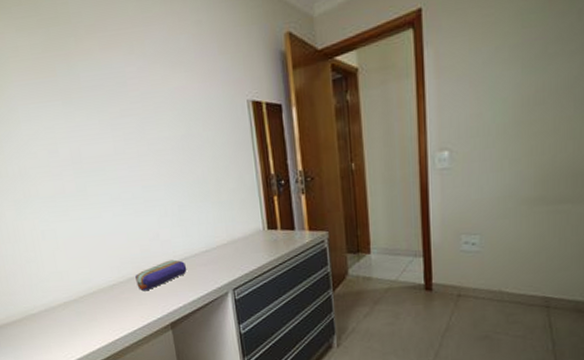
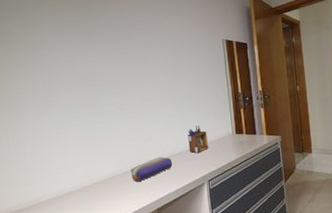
desk organizer: none [204,219,232,256] -> present [187,125,208,154]

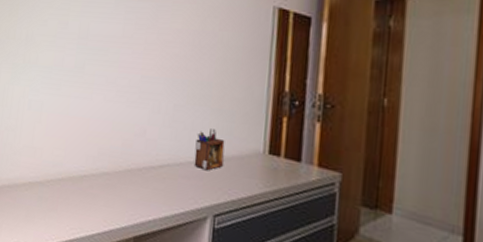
pencil case: present [131,156,173,182] -> none [108,162,168,192]

